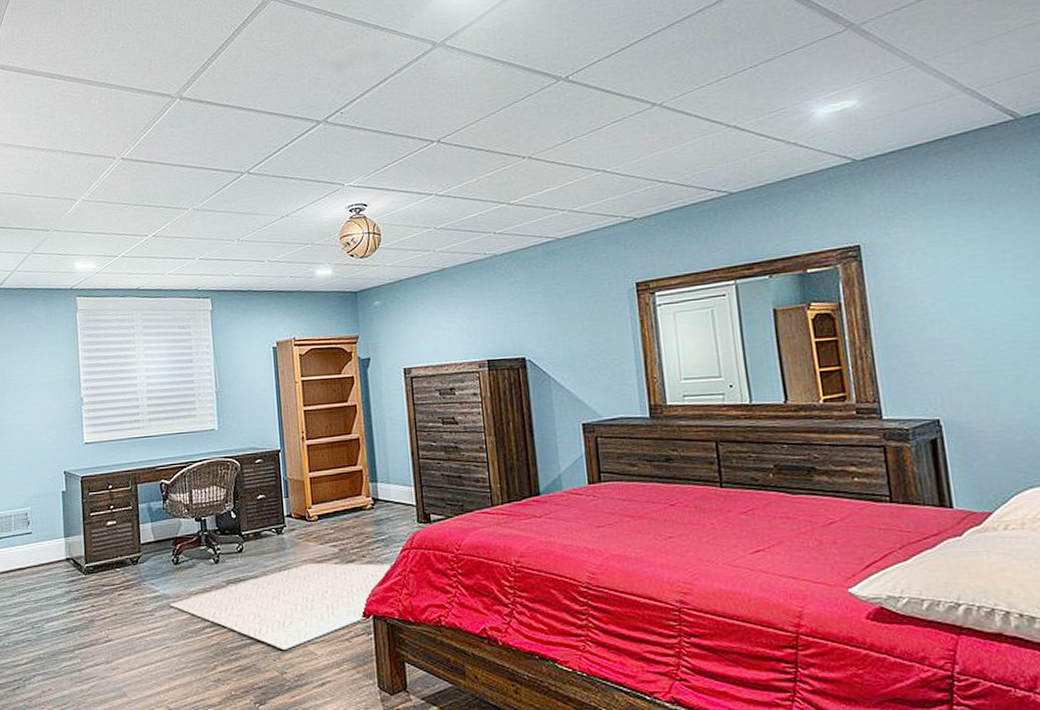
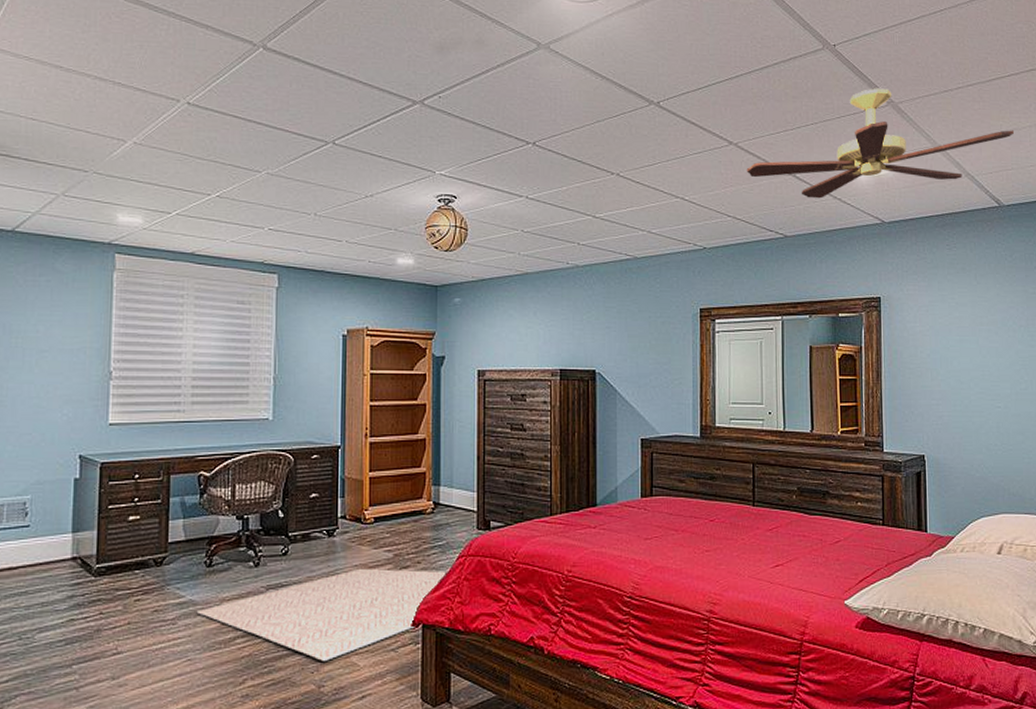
ceiling fan: none [675,11,1027,149] -> present [746,88,1014,199]

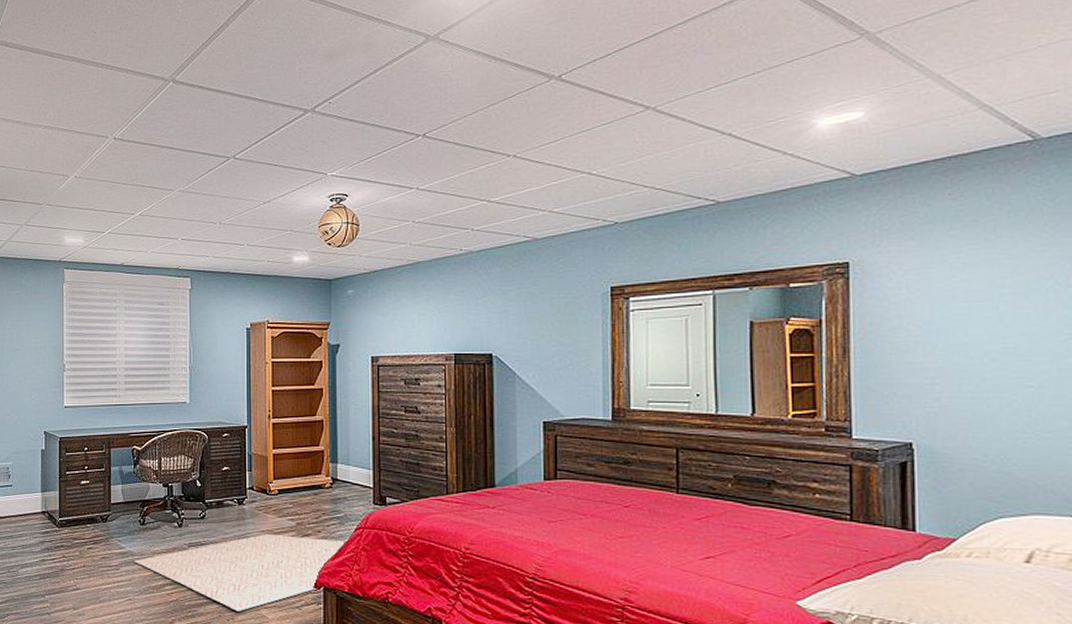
ceiling fan: present [746,88,1014,199] -> none [667,18,1060,158]

